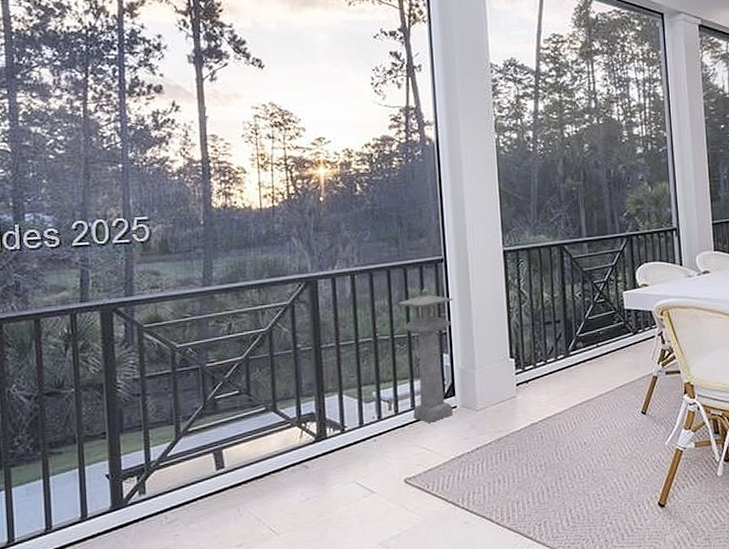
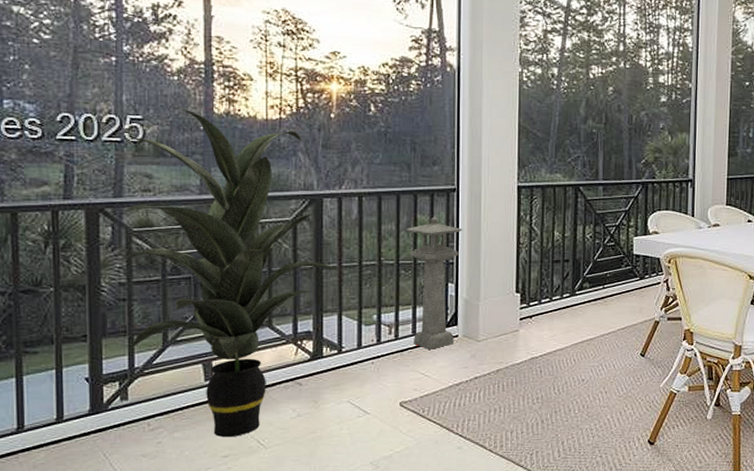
indoor plant: none [129,206,341,526] -> present [116,108,343,437]

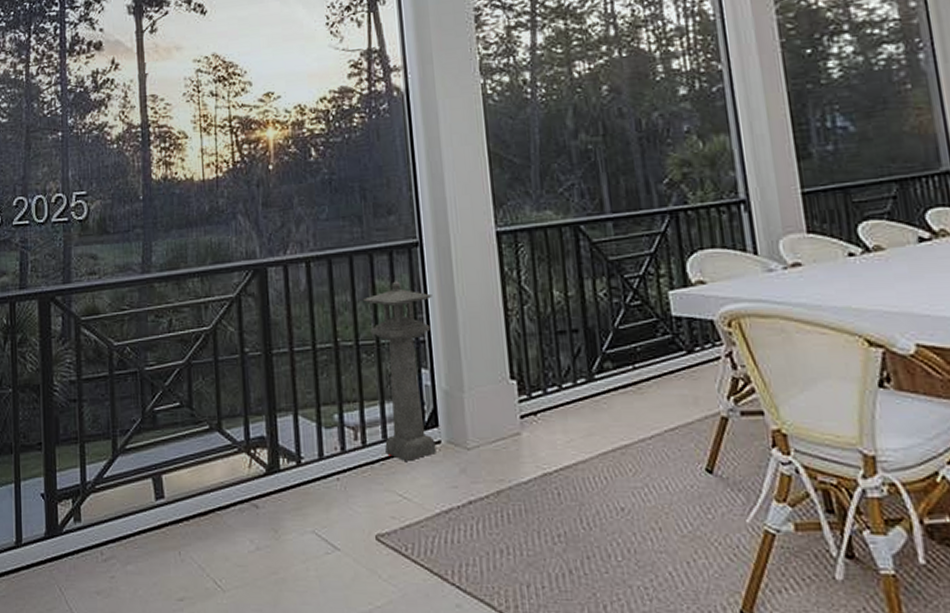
indoor plant: present [116,108,343,437] -> none [66,178,295,574]

